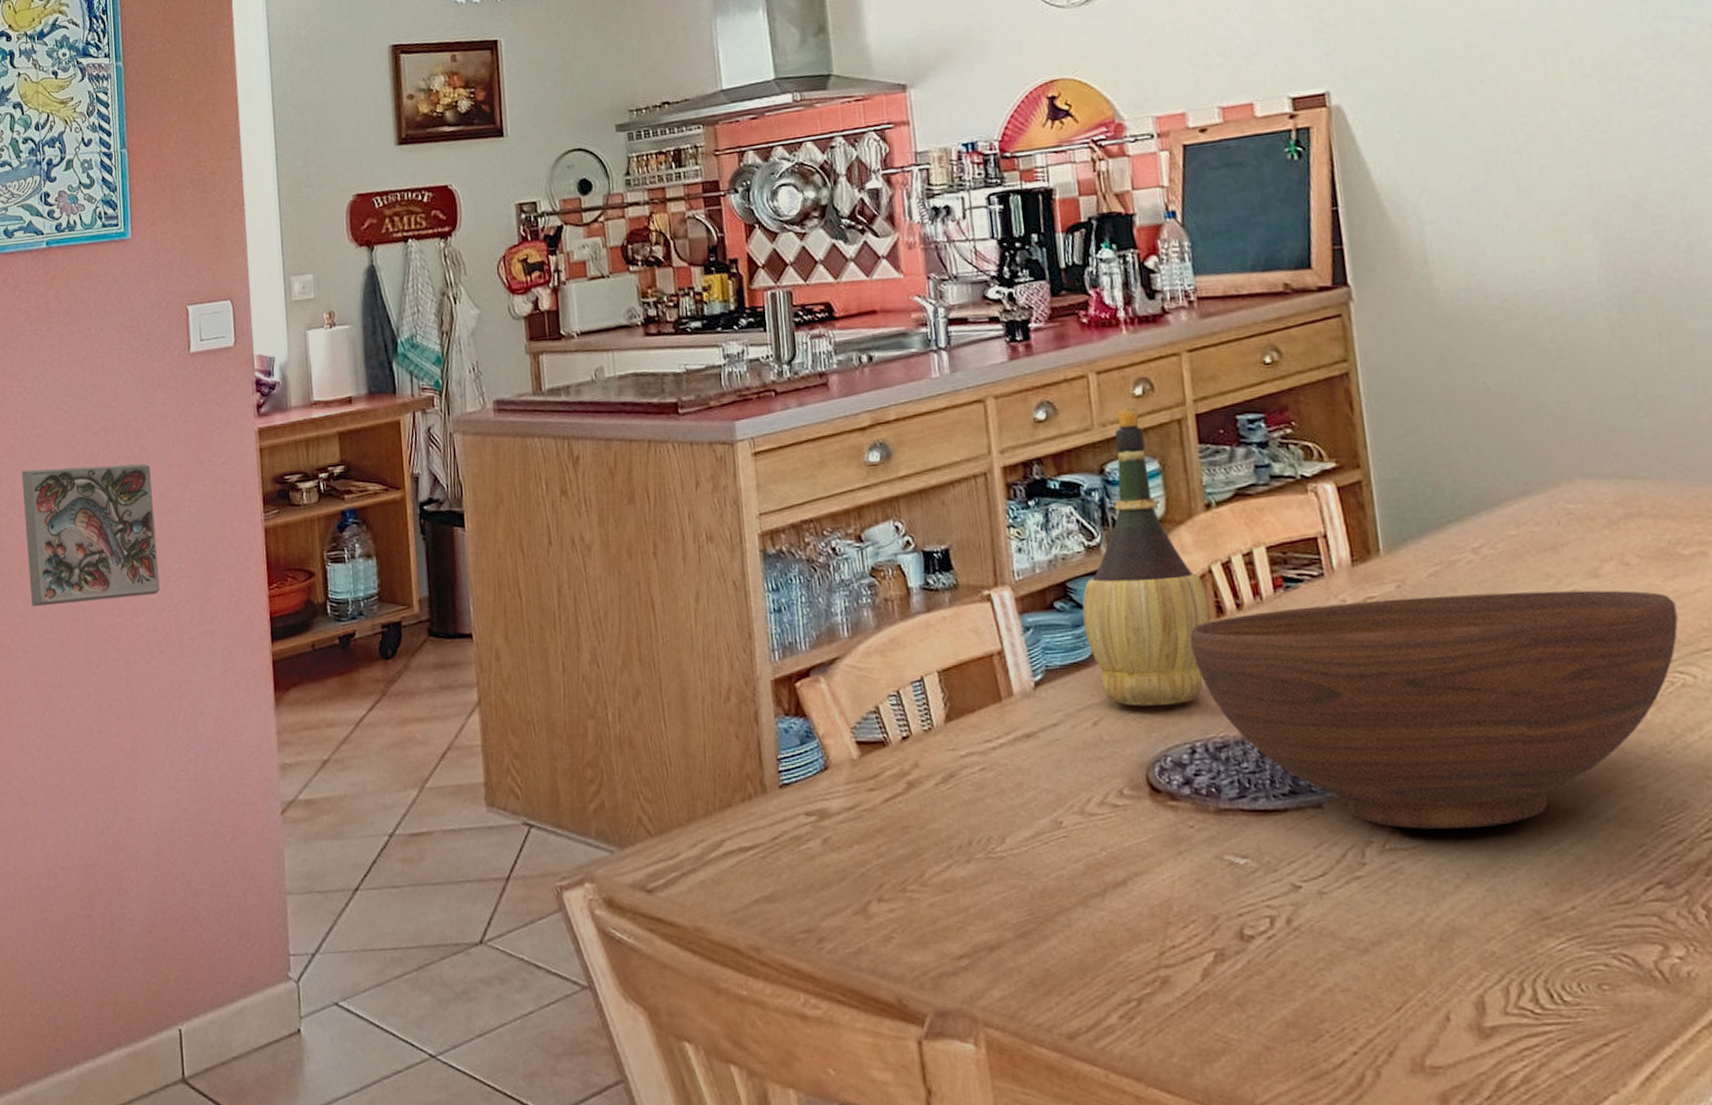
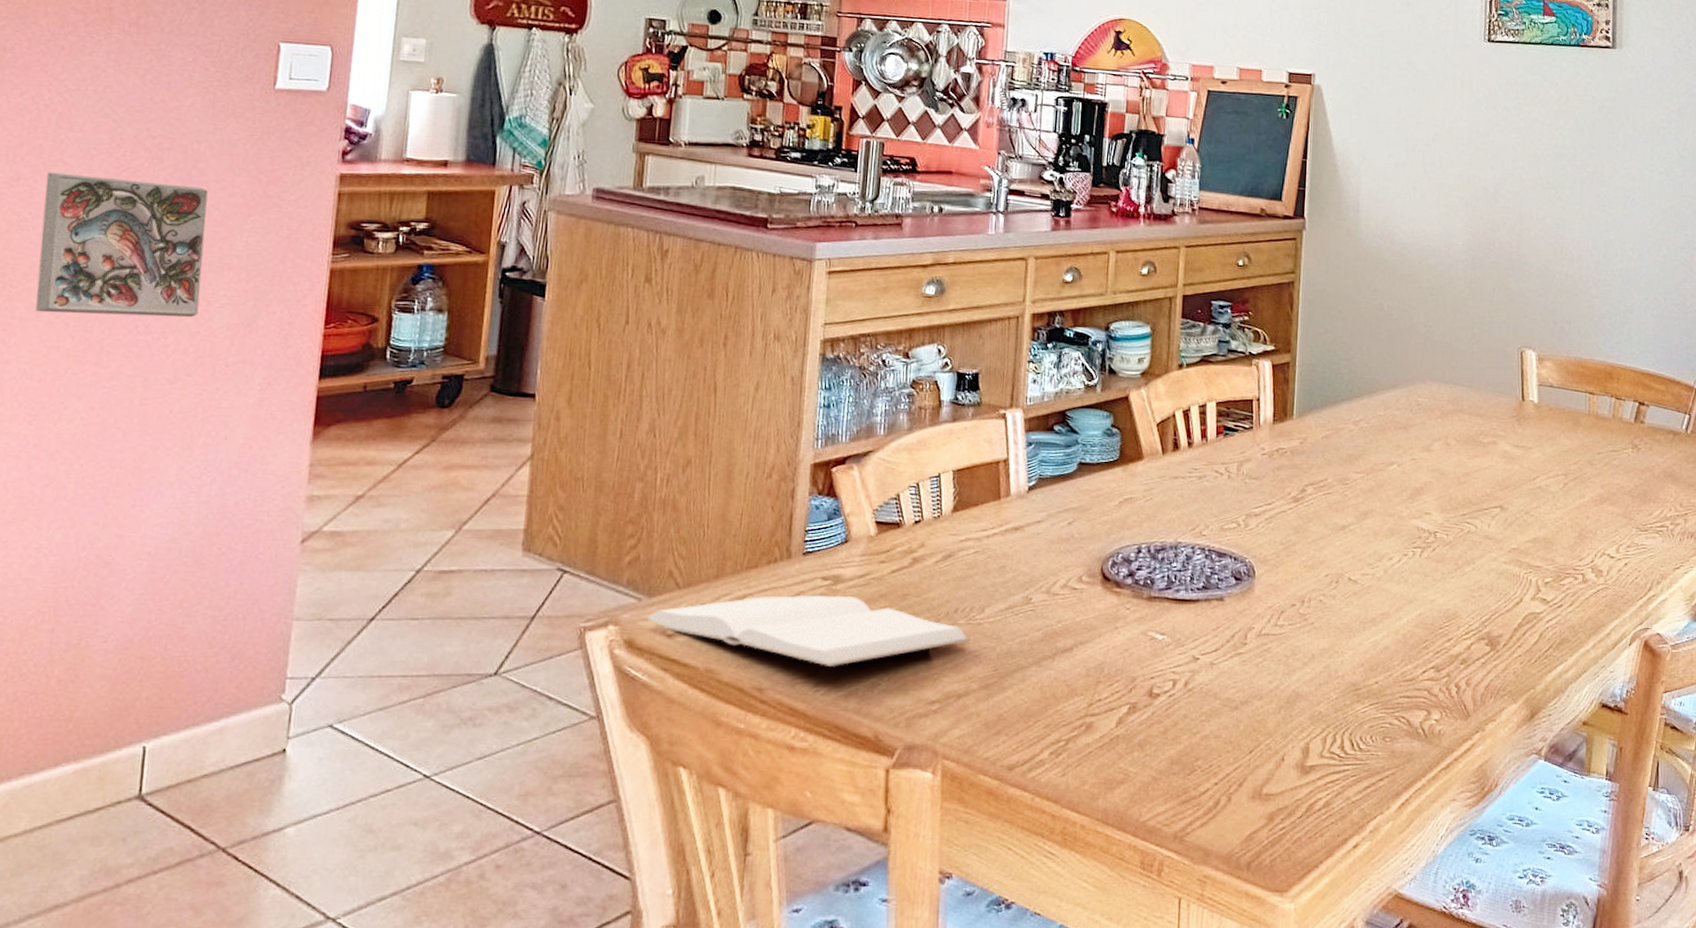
book: none [622,833,993,920] -> present [646,595,970,668]
wine bottle: present [1082,407,1211,707] -> none [1074,282,1169,514]
fruit bowl: present [1189,590,1678,829] -> none [1150,450,1473,622]

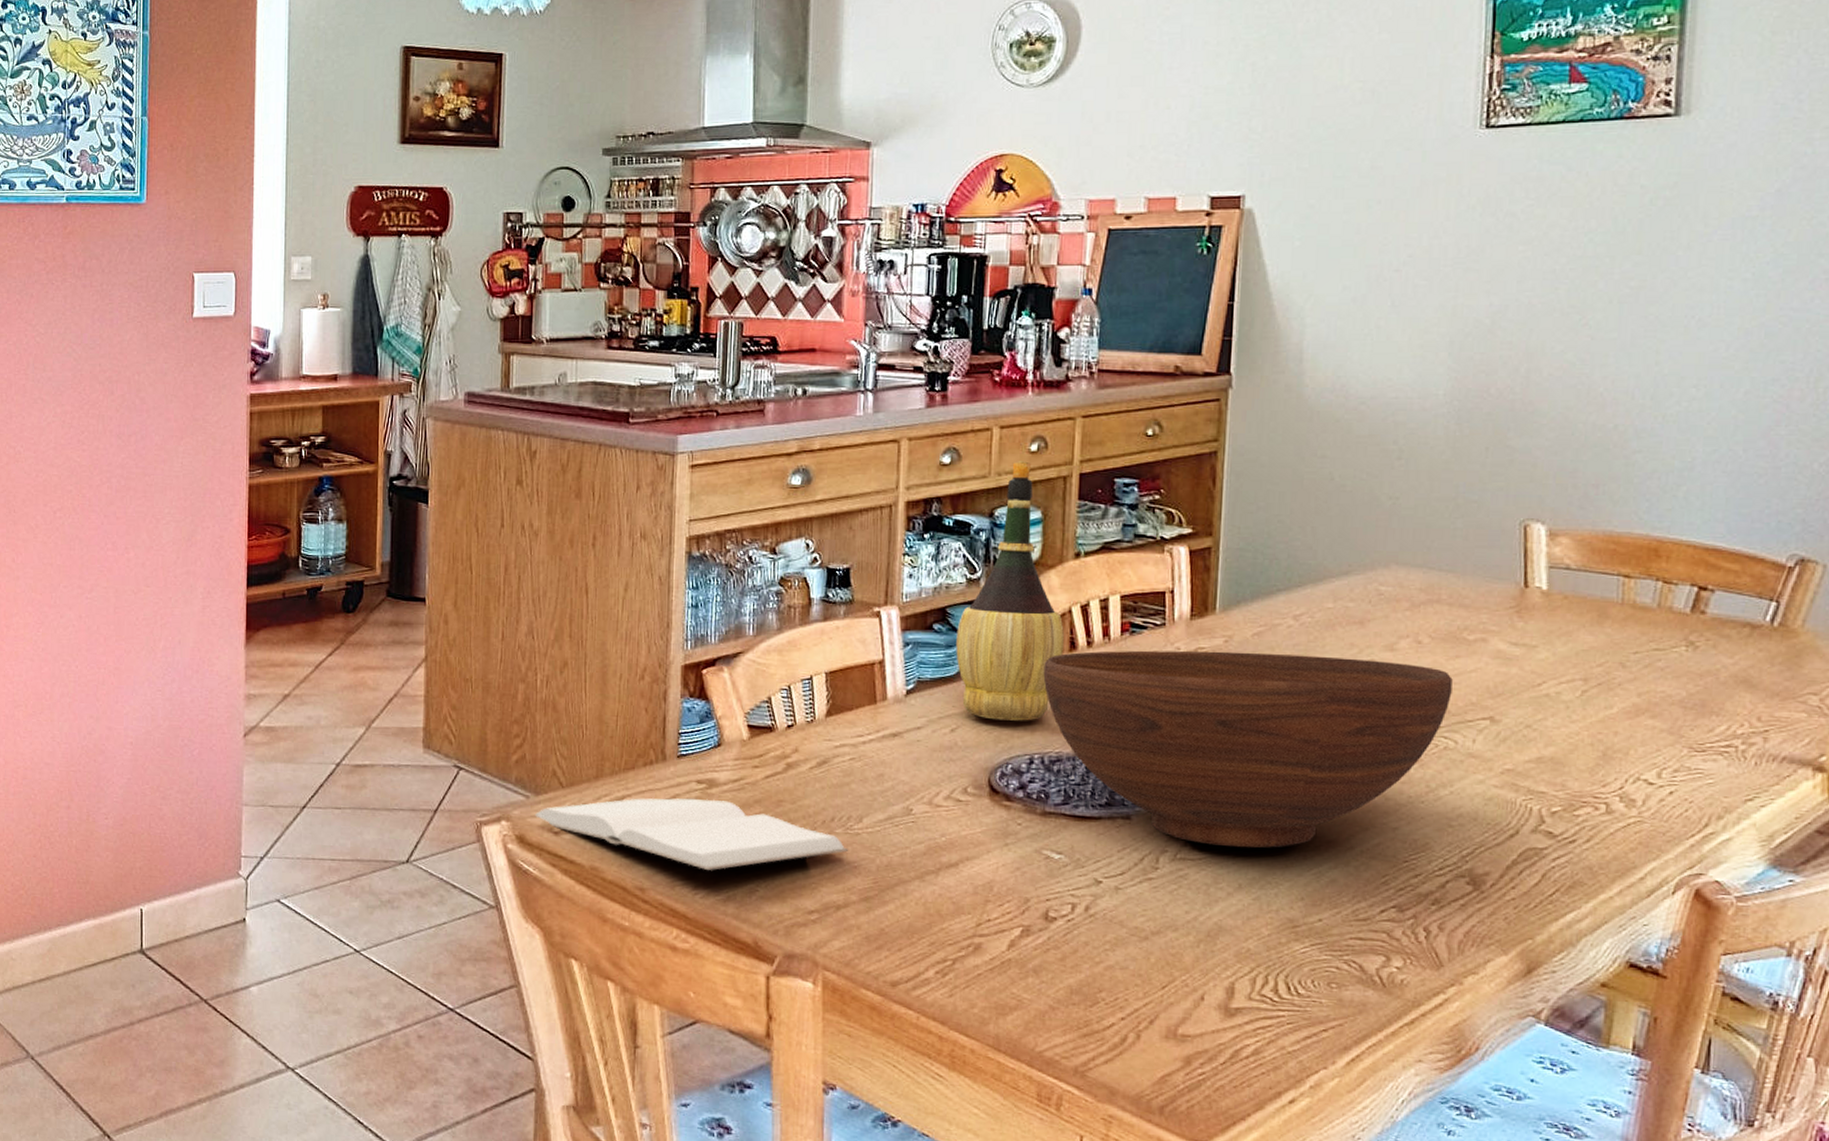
decorative tile: present [35,172,208,318] -> none [30,409,150,535]
wine bottle: none [1074,282,1169,514] -> present [956,461,1065,721]
fruit bowl: none [1150,450,1473,622] -> present [1043,650,1453,848]

